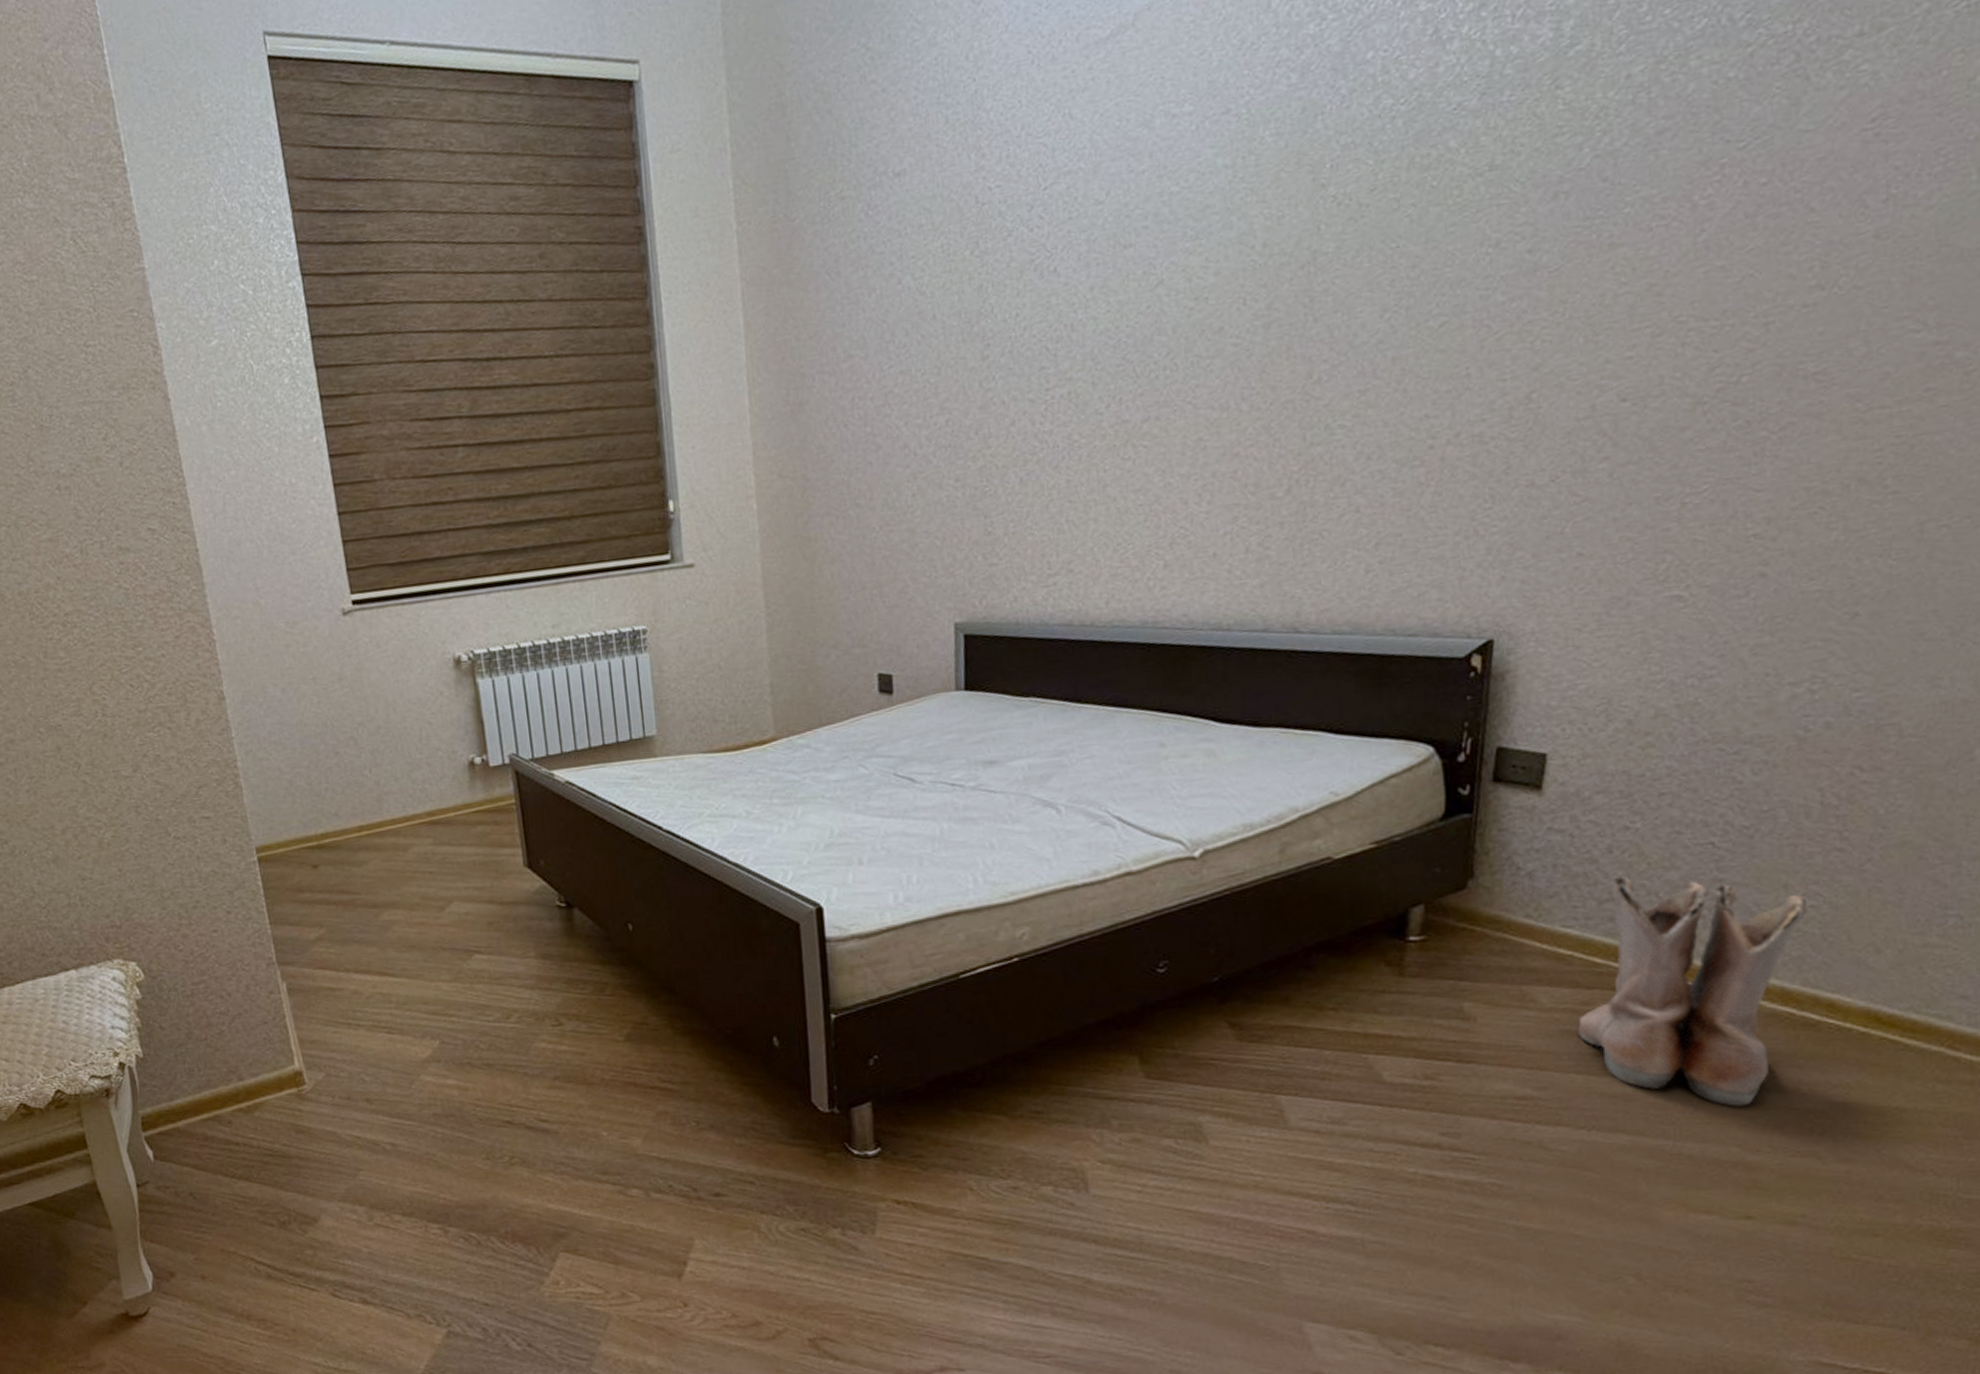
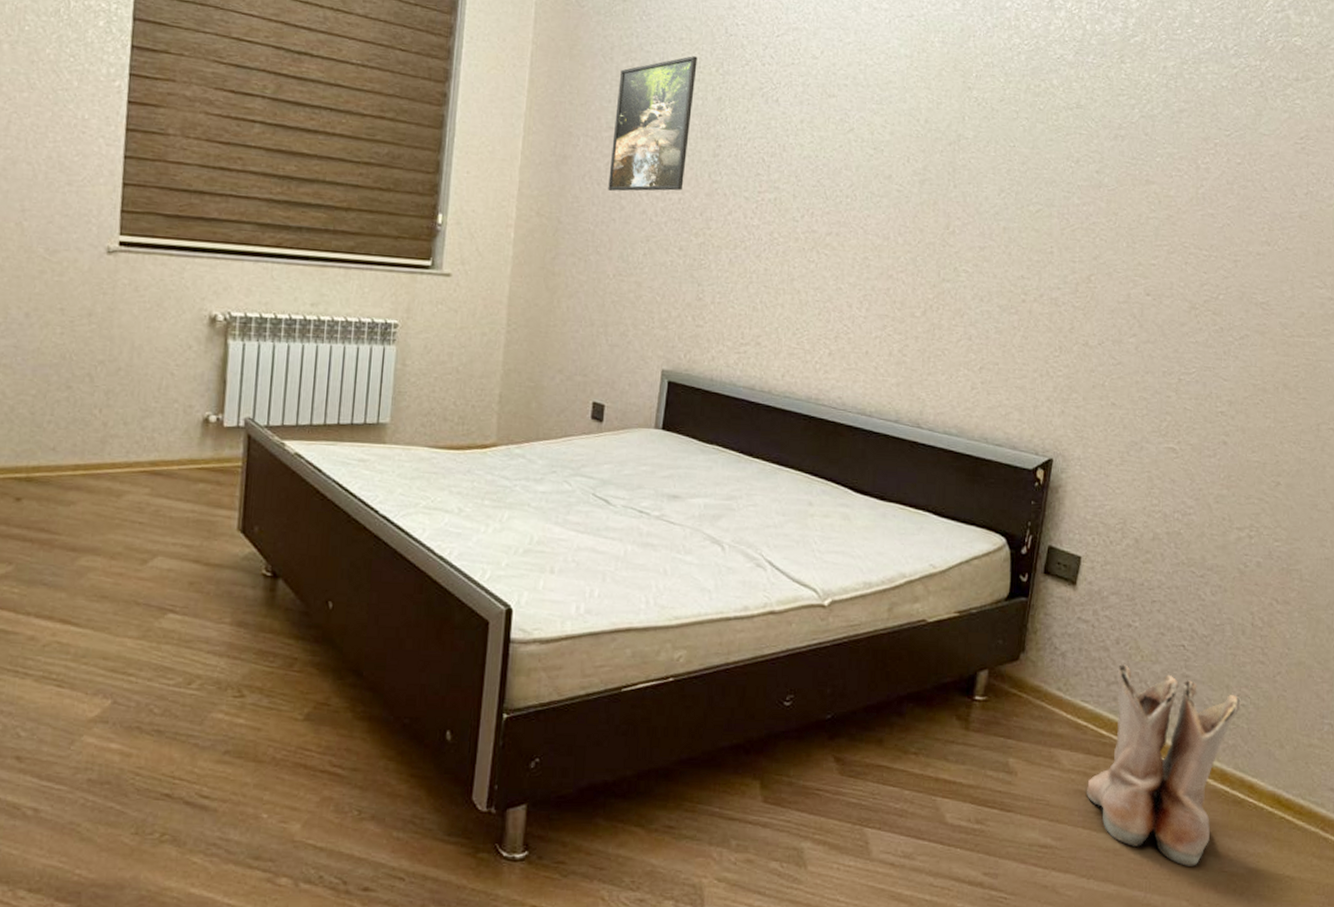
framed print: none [851,242,949,430] -> present [608,56,698,192]

